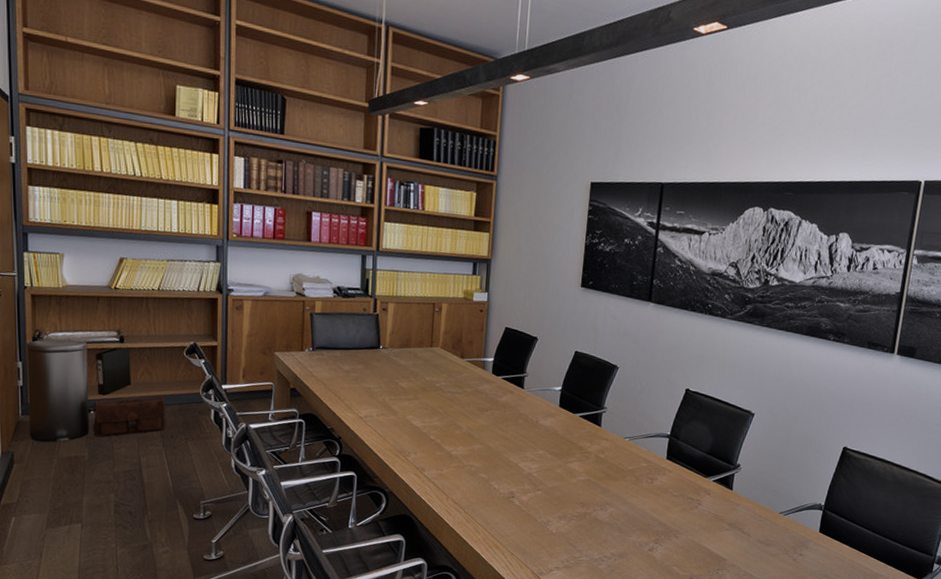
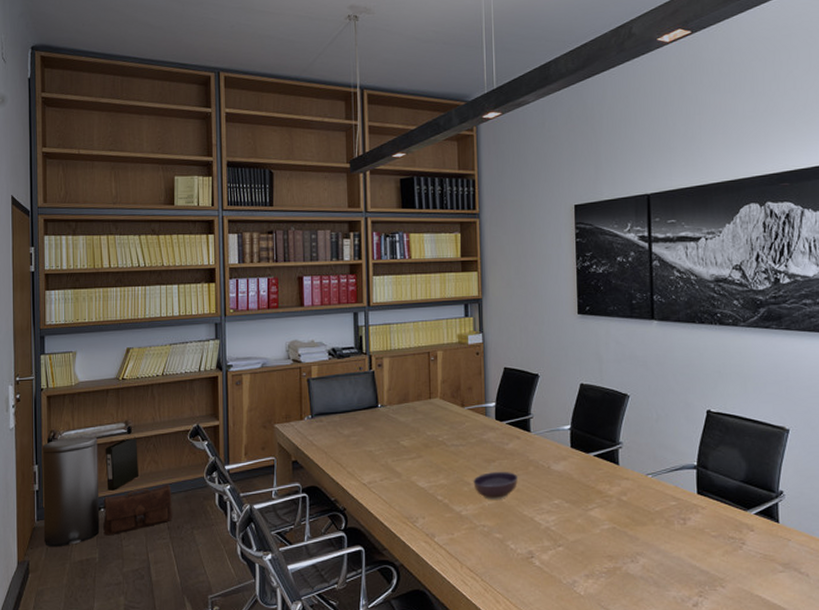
bowl: none [465,419,508,445] -> present [473,471,519,499]

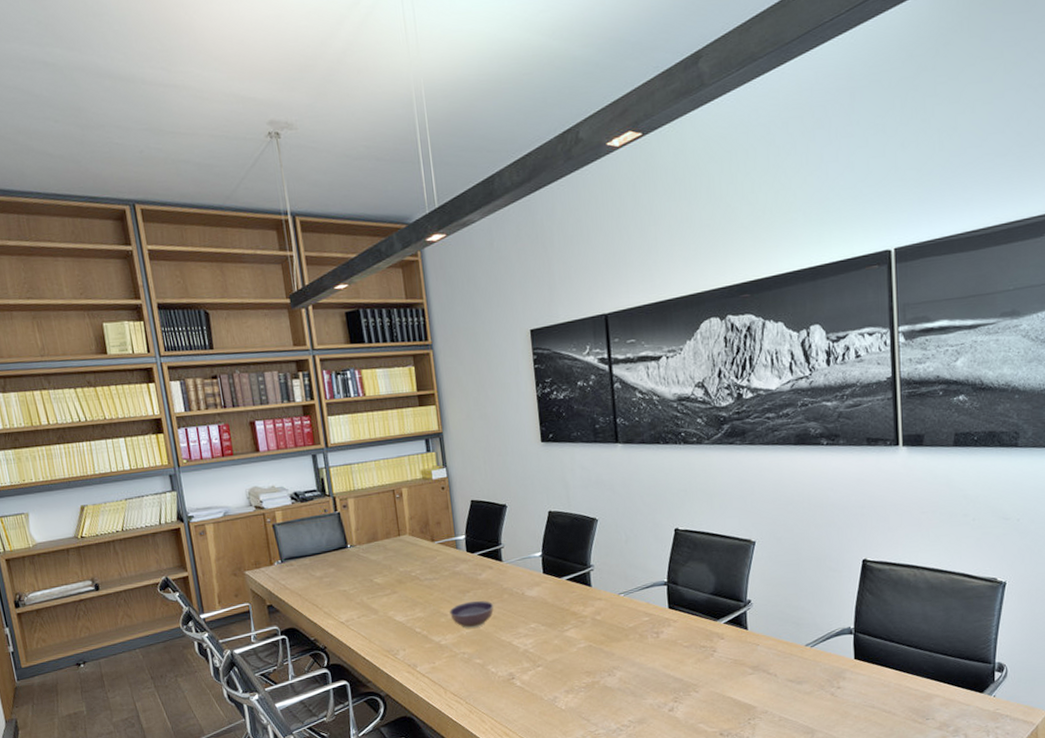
pedal bin: present [42,436,100,546] -> none [9,595,83,704]
briefcase: present [103,485,172,536] -> none [81,637,154,690]
binder: present [105,437,138,491] -> none [75,593,114,647]

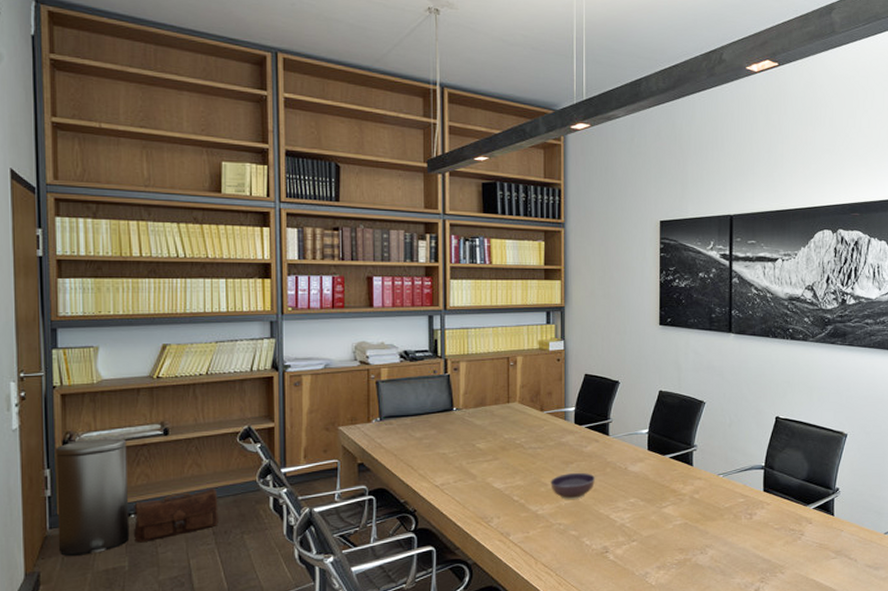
pedal bin: none [9,595,83,704] -> present [54,438,130,556]
briefcase: none [81,637,154,690] -> present [134,489,218,543]

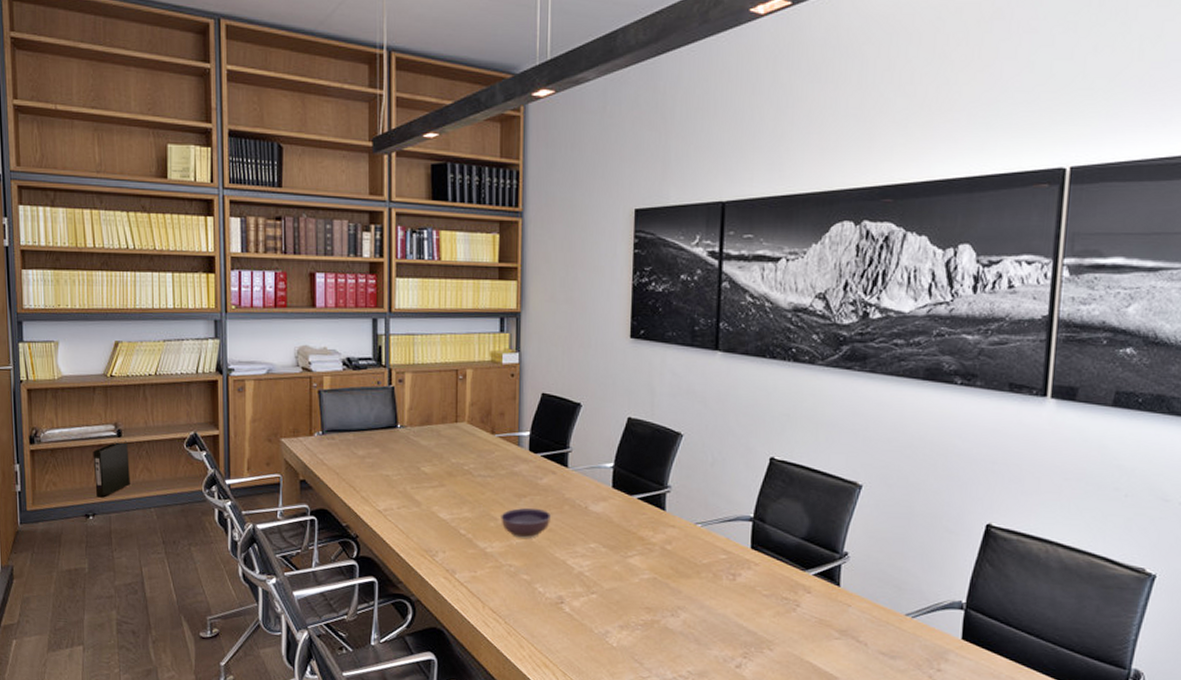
pedal bin: present [54,438,130,556] -> none [23,436,89,553]
briefcase: present [134,489,218,543] -> none [92,496,168,546]
binder: none [136,439,177,496] -> present [93,440,130,498]

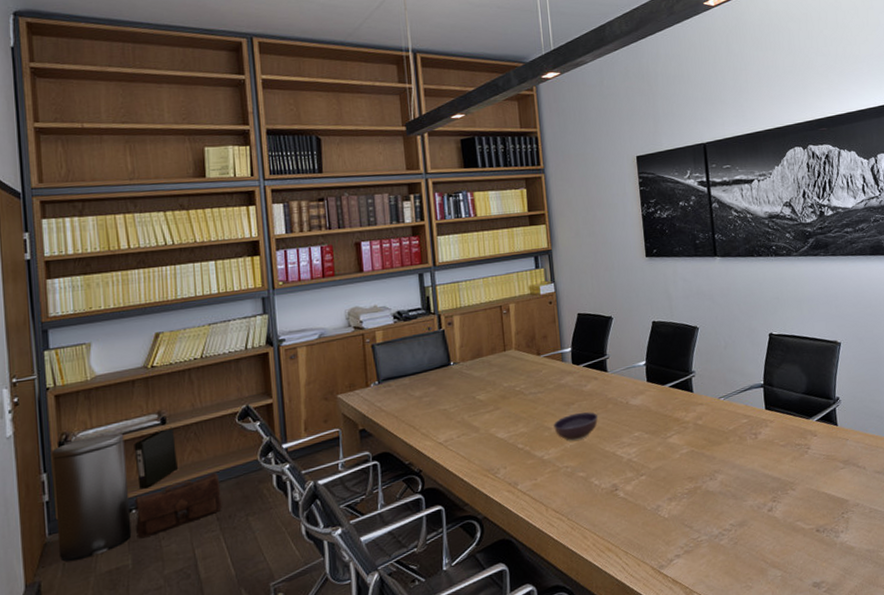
pedal bin: none [23,436,89,553] -> present [51,432,132,562]
briefcase: none [92,496,168,546] -> present [134,473,222,539]

